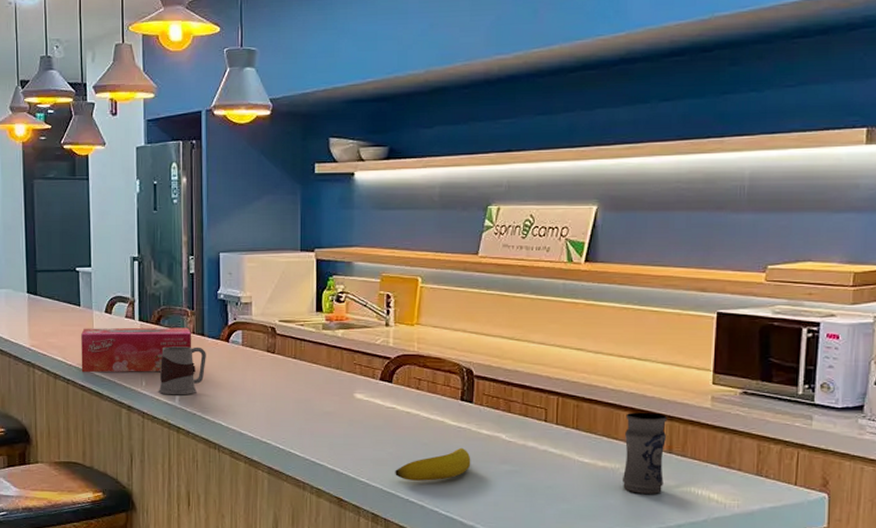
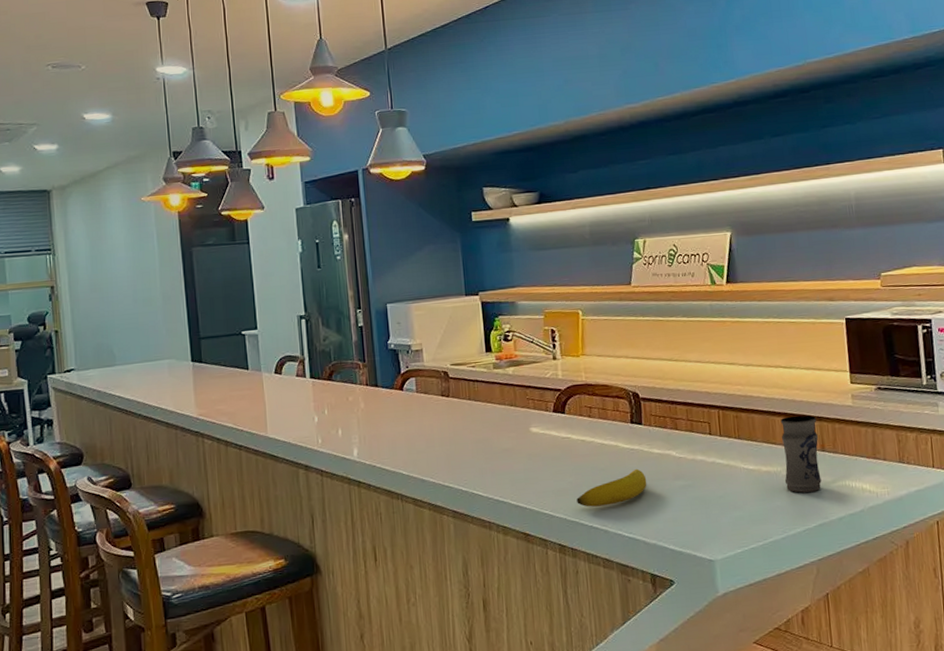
tissue box: present [81,327,192,373] -> none [251,380,367,437]
mug: present [158,346,206,395] -> none [335,398,382,450]

